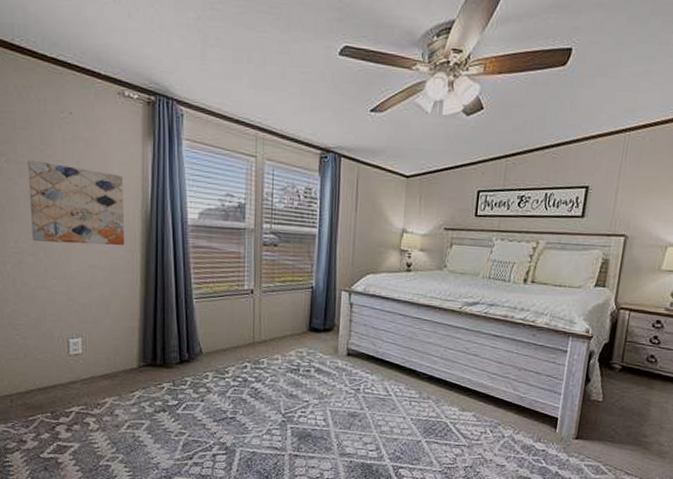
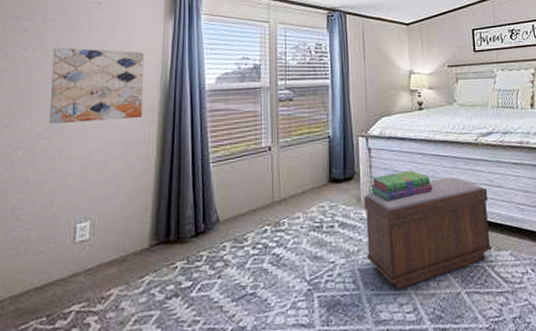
bench: none [338,340,463,431] -> present [364,177,493,289]
stack of books: none [348,329,409,354] -> present [370,171,433,200]

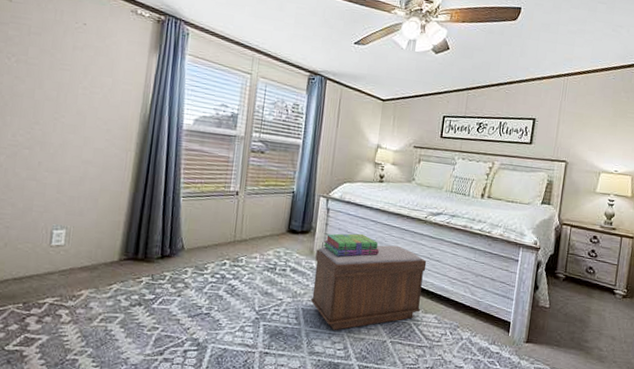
wall art: present [49,47,144,125] -> none [30,61,127,144]

